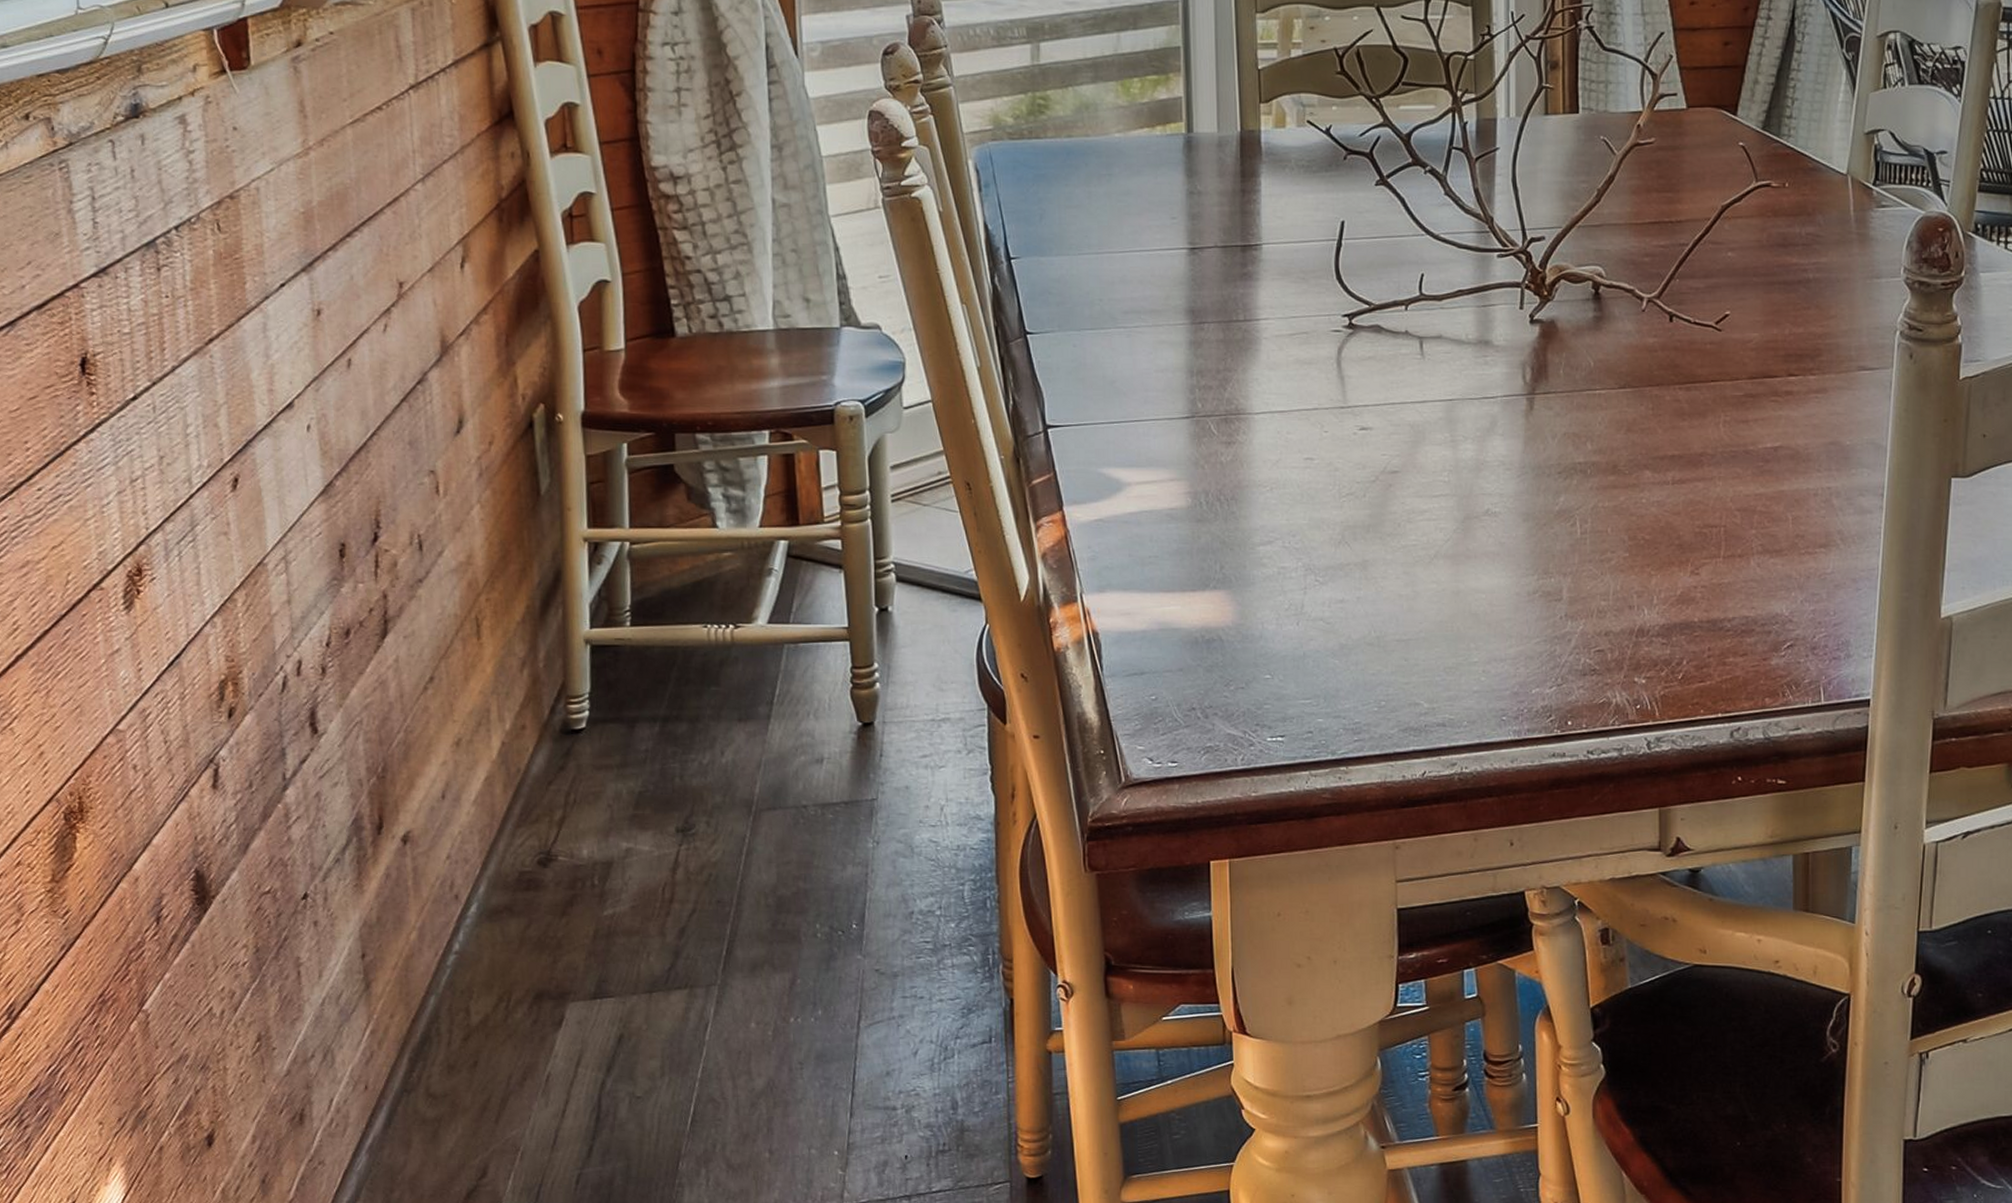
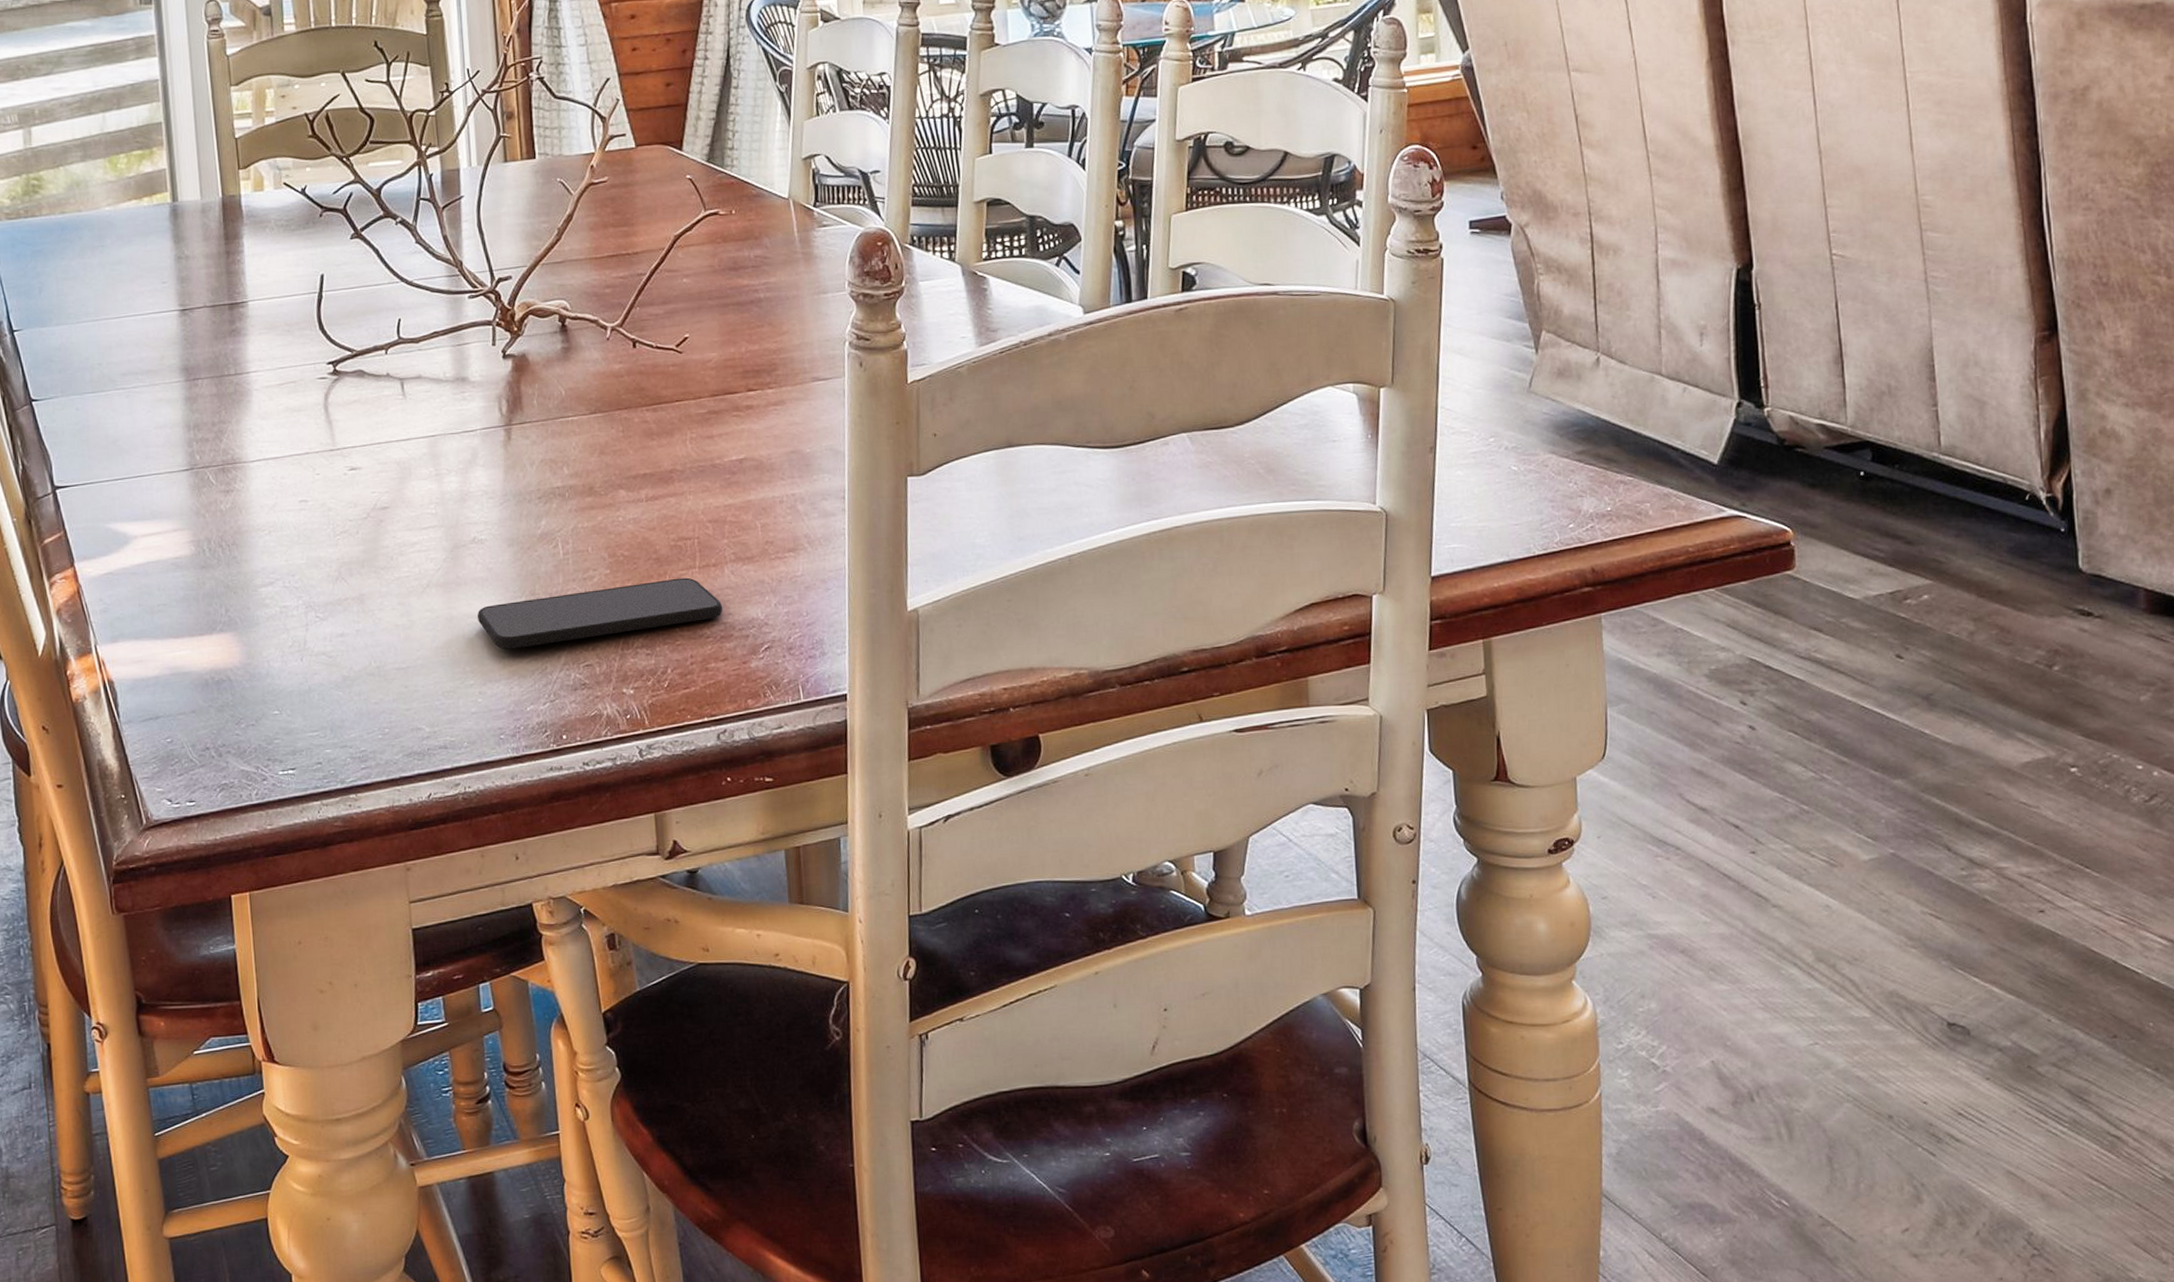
smartphone: none [1485,566,1746,628] -> present [477,577,723,649]

